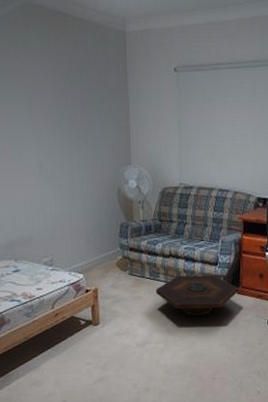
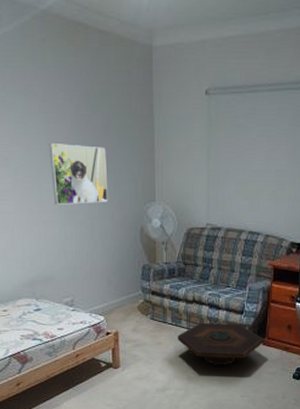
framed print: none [30,115,87,170] -> present [49,143,109,205]

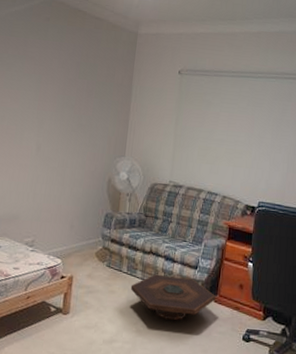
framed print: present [49,143,109,205] -> none [32,99,87,153]

